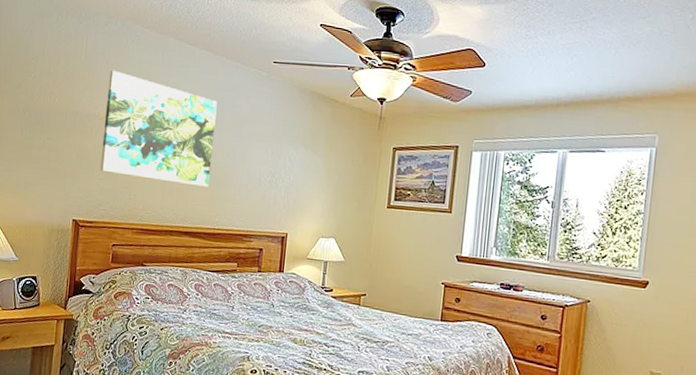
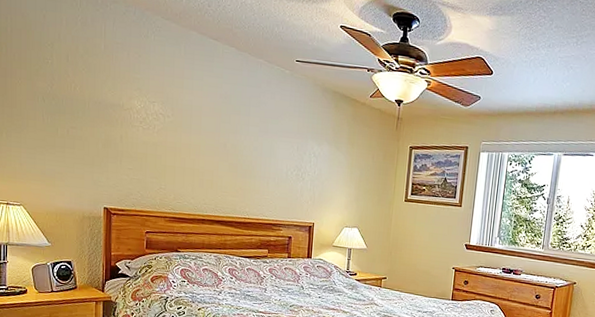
wall art: present [100,70,217,187] -> none [128,61,243,179]

